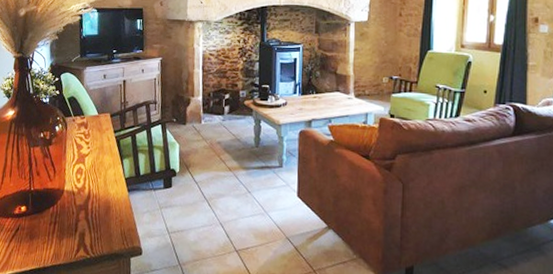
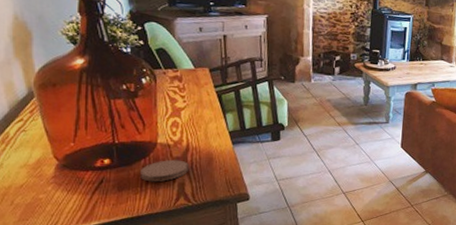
coaster: none [49,207,89,231] -> present [141,159,189,182]

